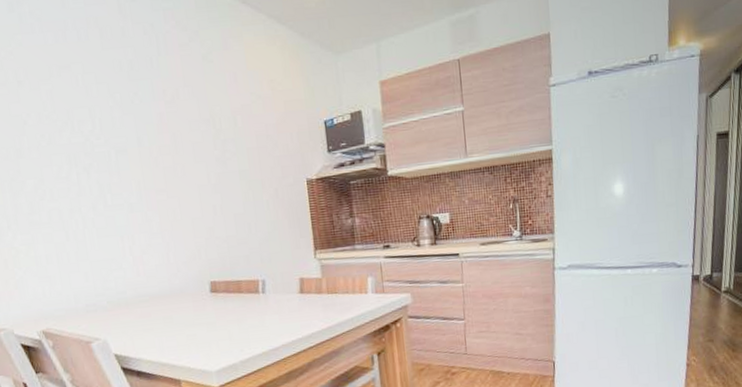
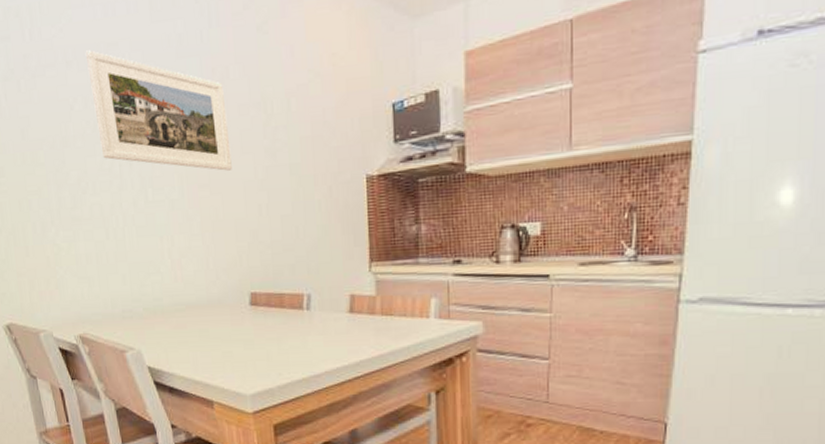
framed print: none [37,71,187,177] -> present [85,50,232,171]

